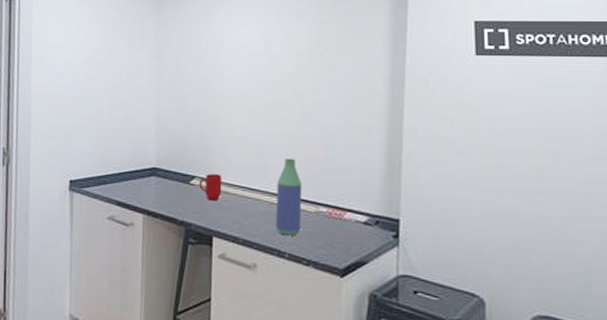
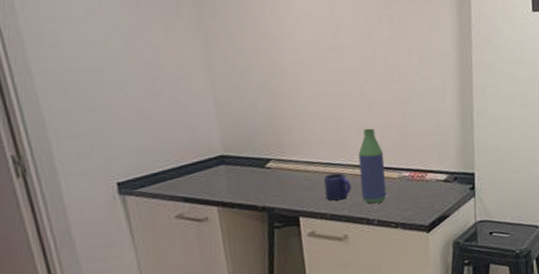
mug: present [199,174,222,201] -> none [275,153,303,182]
mug: none [240,198,266,226] -> present [324,173,352,201]

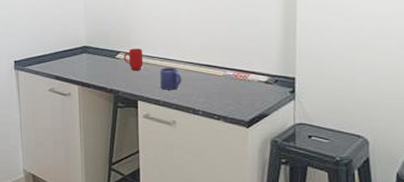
mug: none [275,153,303,182] -> present [123,49,143,71]
bottle: present [358,128,386,204] -> none [190,31,212,96]

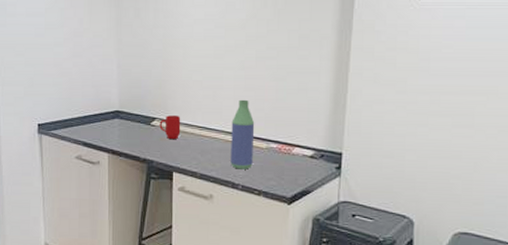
mug: present [160,67,182,90] -> none [198,137,222,162]
bottle: none [190,31,212,96] -> present [230,99,255,170]

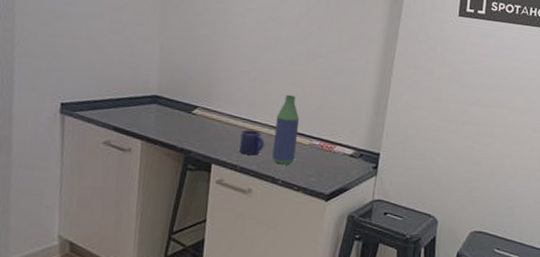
mug: present [159,115,181,140] -> none [201,105,225,131]
mug: none [198,137,222,162] -> present [239,129,265,156]

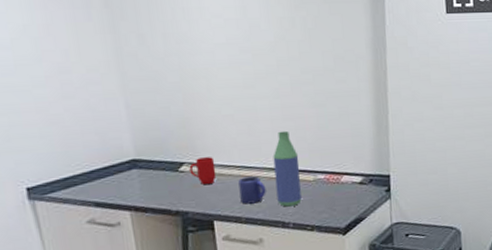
mug: none [201,105,225,131] -> present [189,157,217,185]

